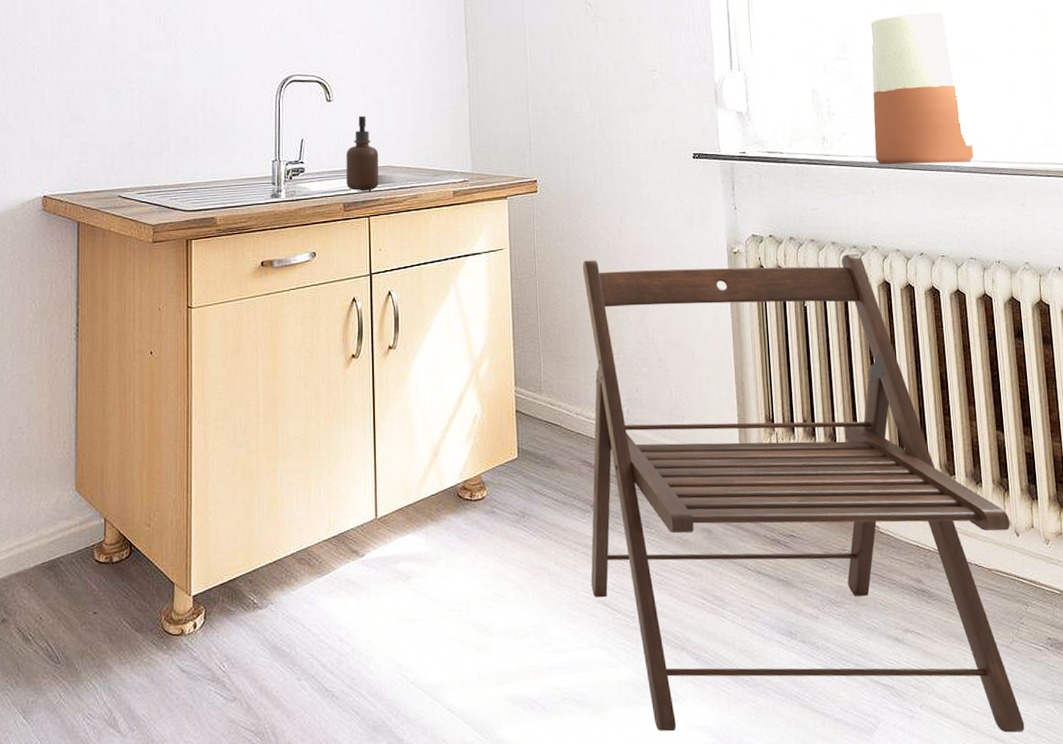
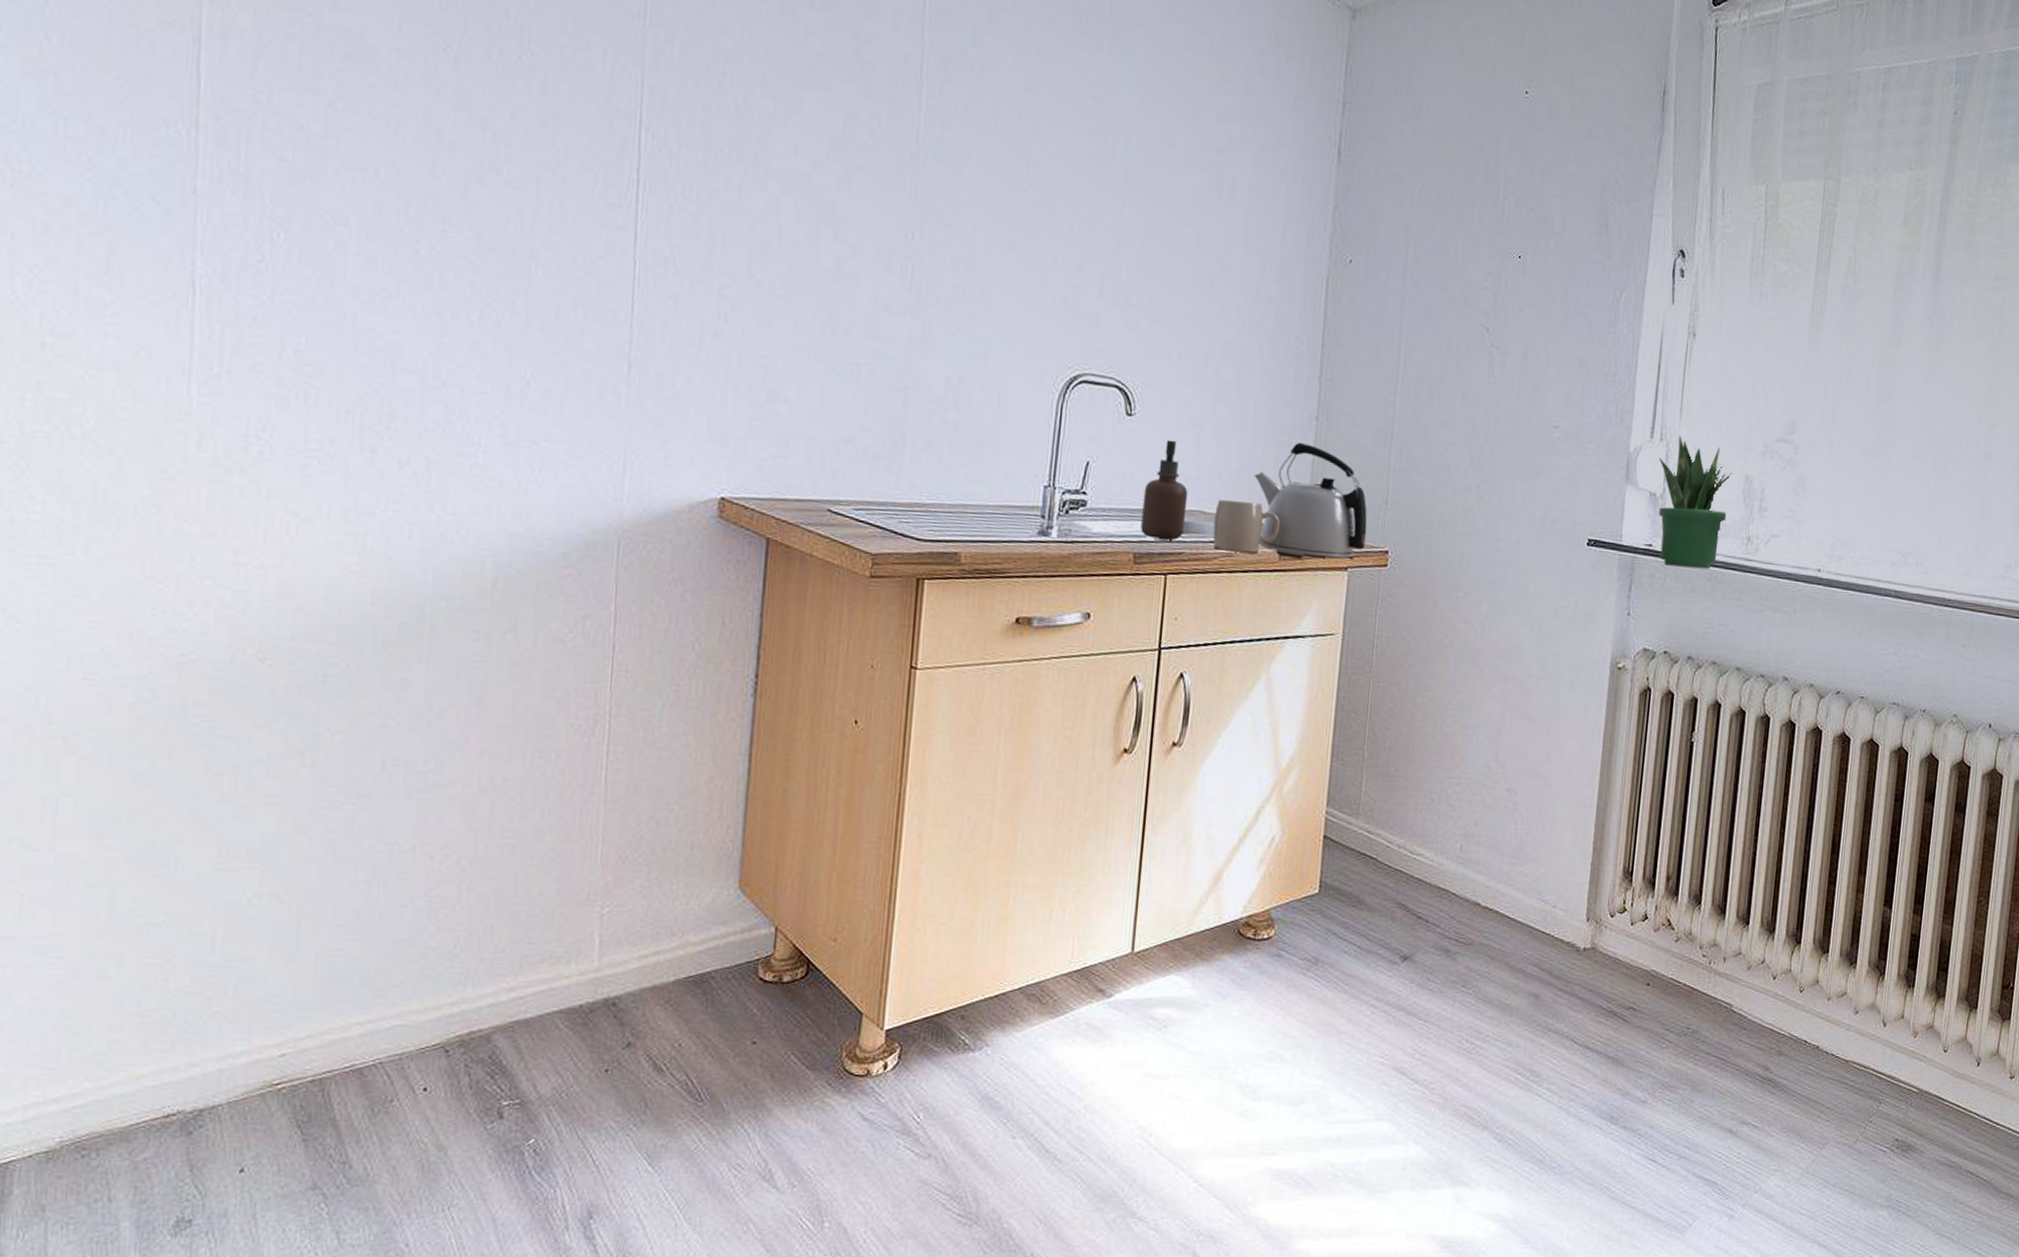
mug: none [400,155,451,195] -> present [1213,500,1281,555]
kettle: none [427,105,518,194] -> present [1254,442,1368,560]
folding chair: present [582,254,1025,733] -> none [1387,659,1880,1238]
planter: none [739,65,803,167] -> present [1658,436,1732,569]
vase: present [870,11,974,164] -> none [1805,394,1921,588]

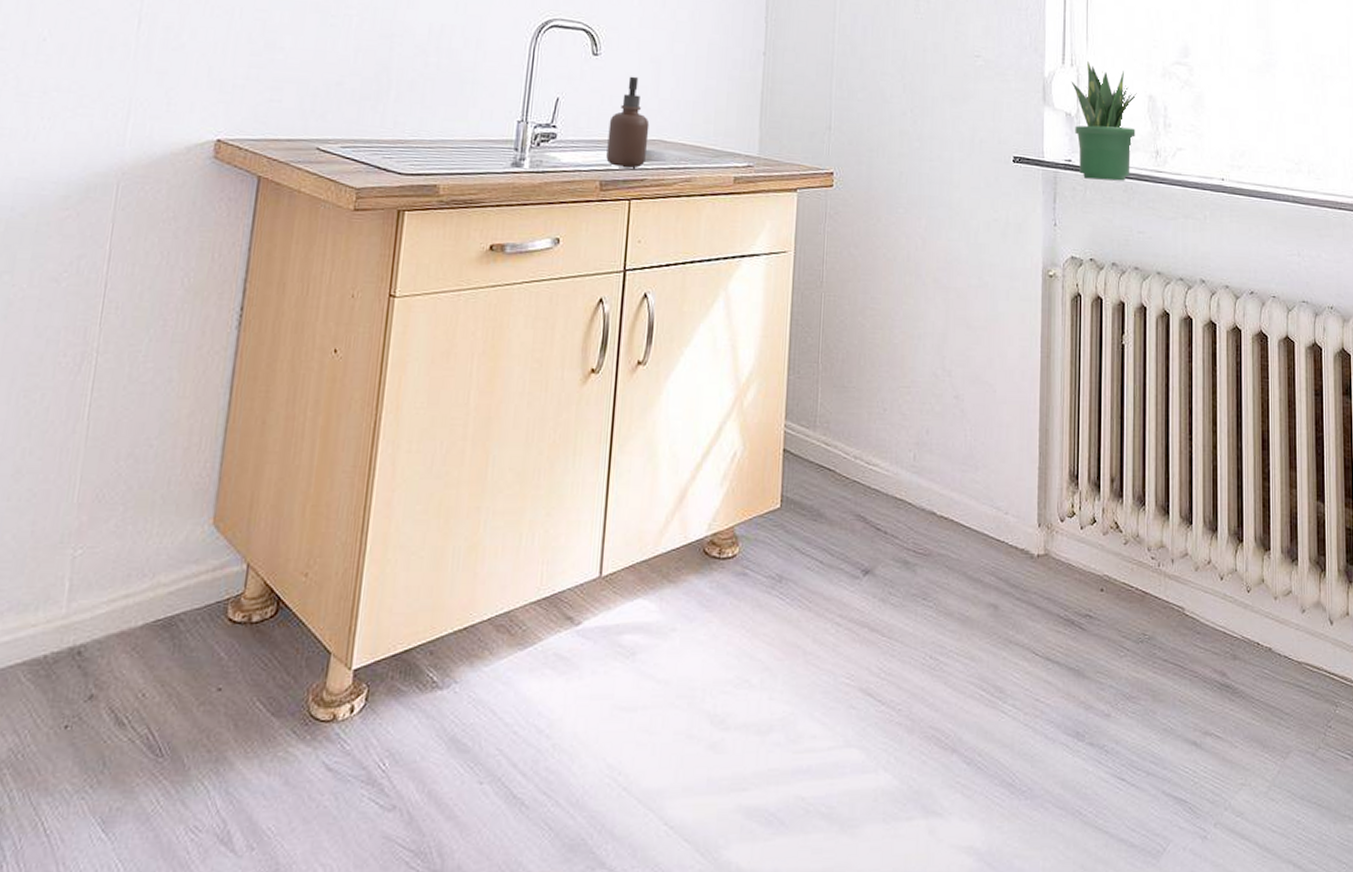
mug: present [1213,500,1281,555] -> none [672,129,735,179]
kettle: present [1254,442,1368,560] -> none [709,75,813,182]

